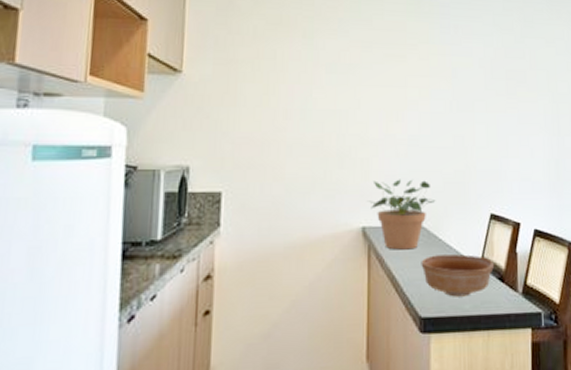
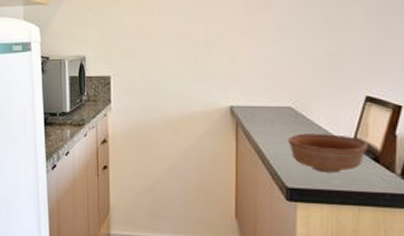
potted plant: present [368,179,436,250] -> none [235,63,304,128]

